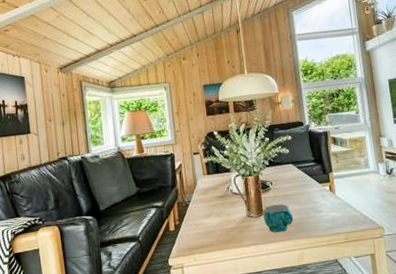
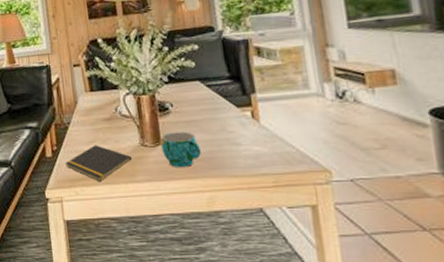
notepad: none [186,218,241,249] -> present [66,145,133,182]

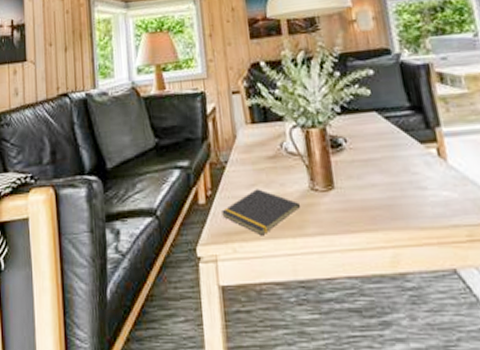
cup: present [160,131,202,168] -> none [333,172,382,218]

